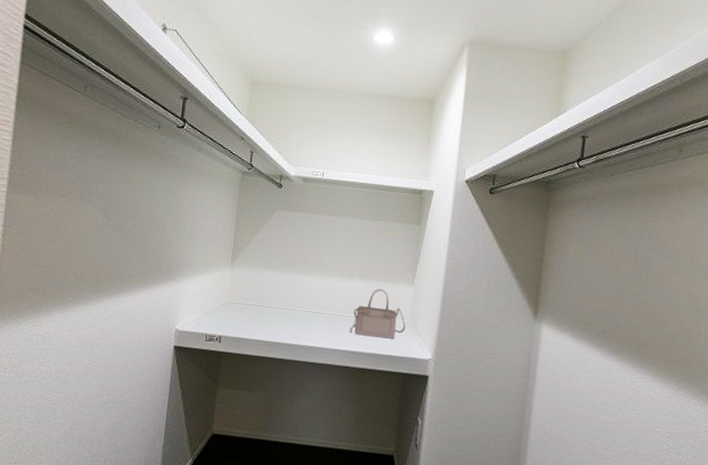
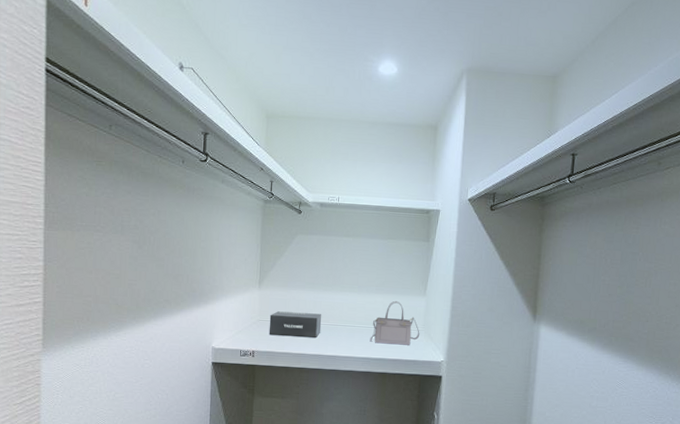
box: none [238,293,298,325] -> present [269,311,322,338]

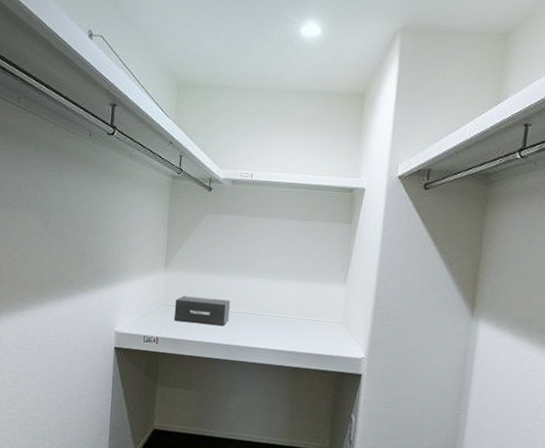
handbag: present [370,300,420,346] -> none [282,288,338,339]

